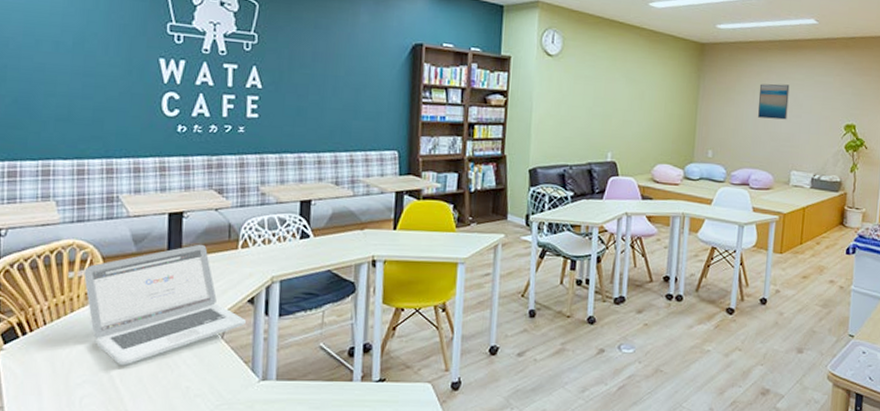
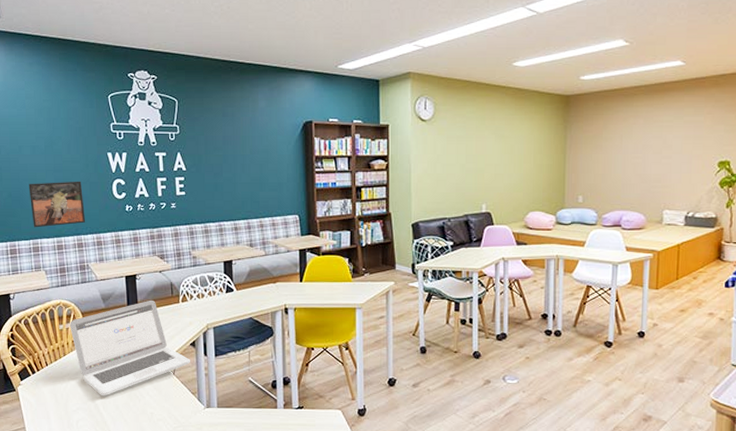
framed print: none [43,88,121,146] -> present [28,181,85,228]
wall art: present [757,83,790,120] -> none [626,127,658,162]

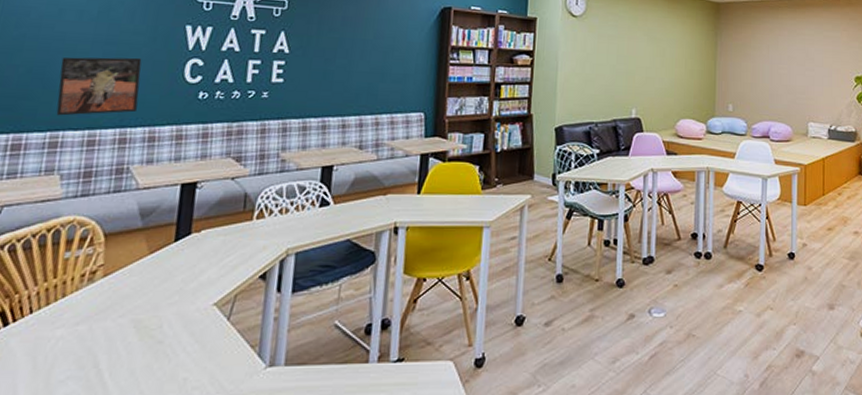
laptop: present [70,300,190,396] -> none [81,216,256,357]

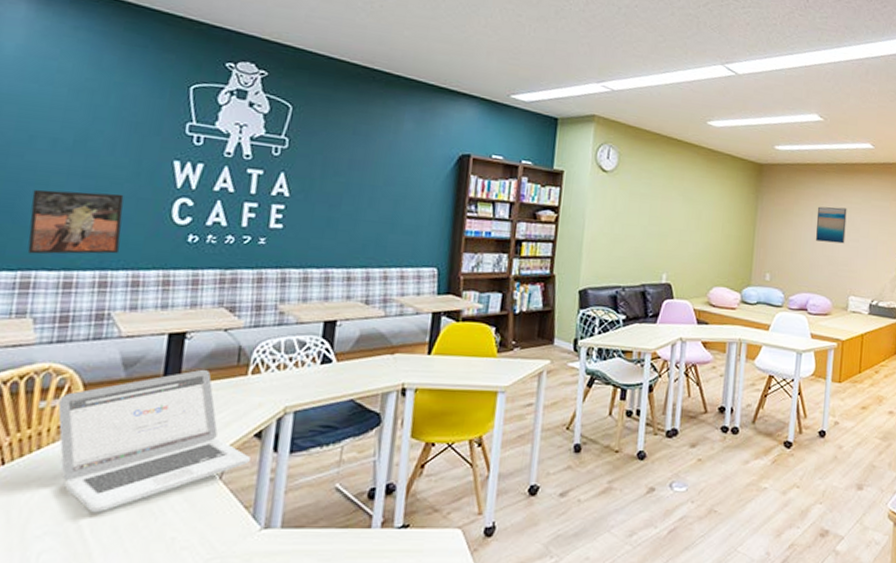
laptop: none [81,216,256,357] -> present [58,369,250,513]
wall art: none [773,39,801,73] -> present [815,206,847,244]

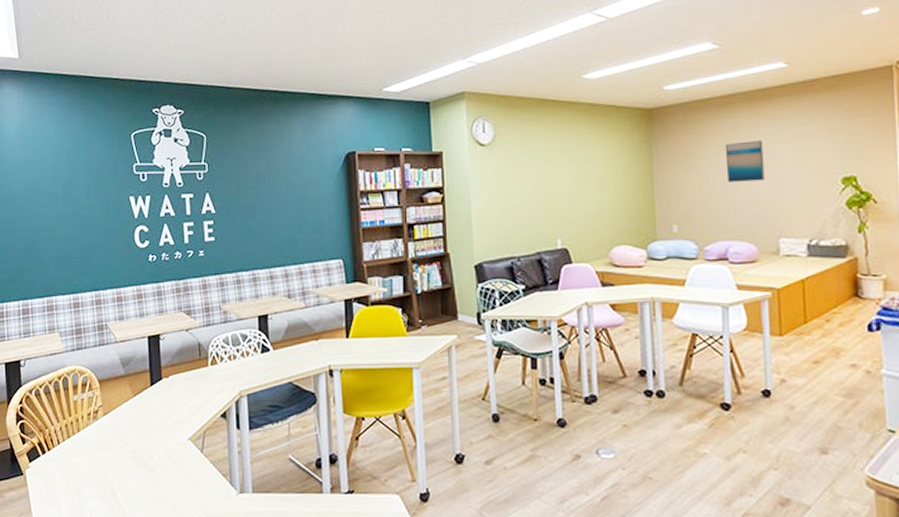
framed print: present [27,189,124,255] -> none [44,229,104,284]
laptop: present [58,369,250,513] -> none [85,363,221,480]

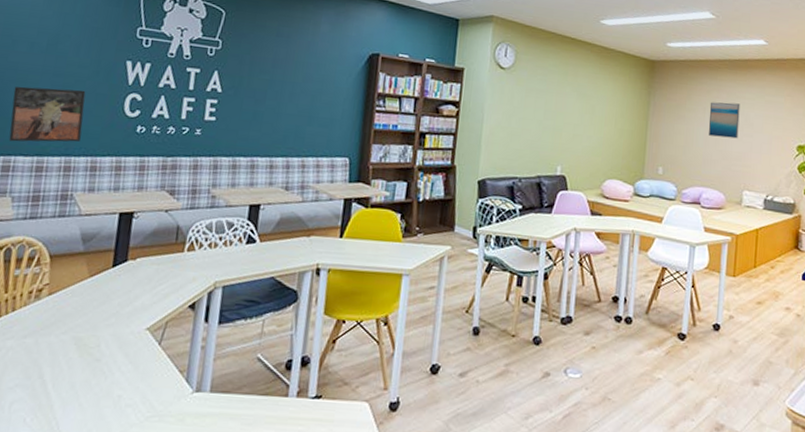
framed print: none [44,229,104,284] -> present [8,86,86,142]

